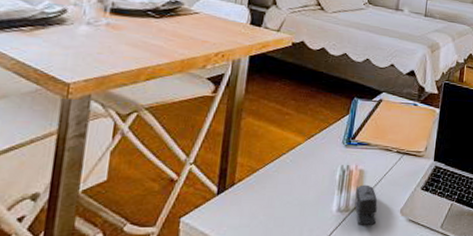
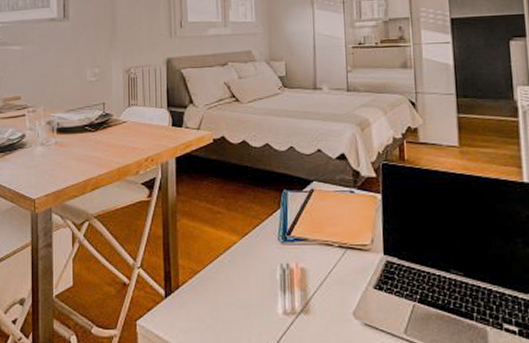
stapler: present [355,184,378,226] -> none [300,284,328,331]

